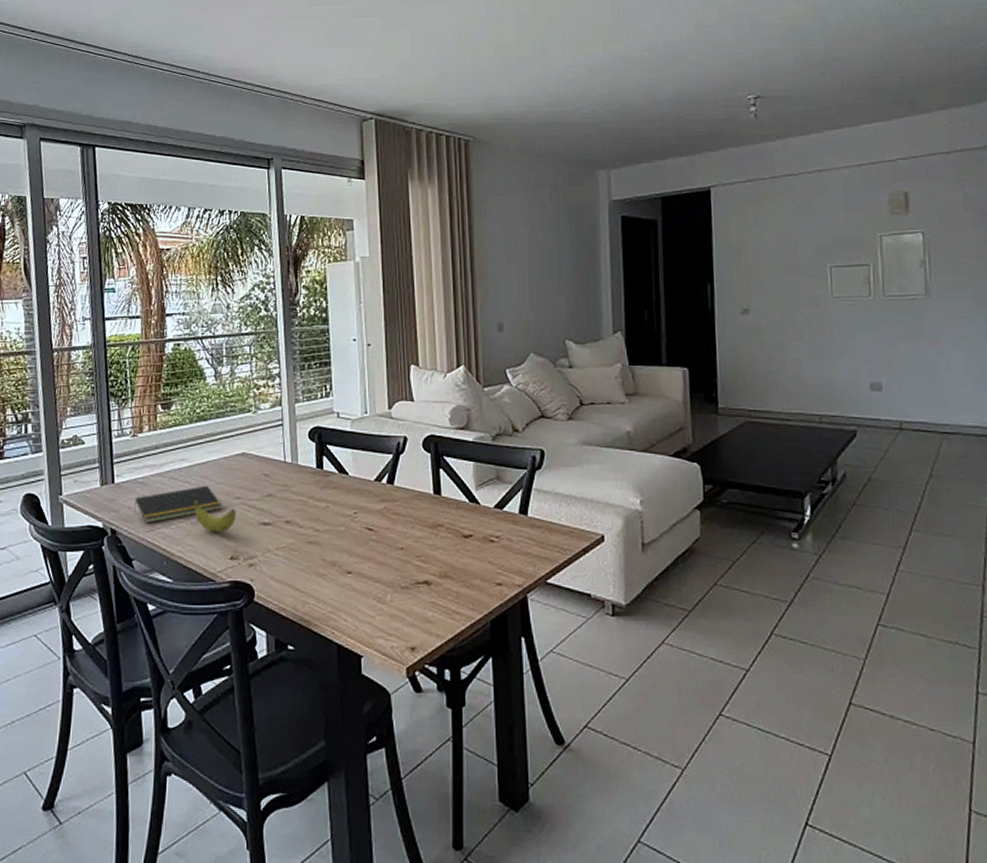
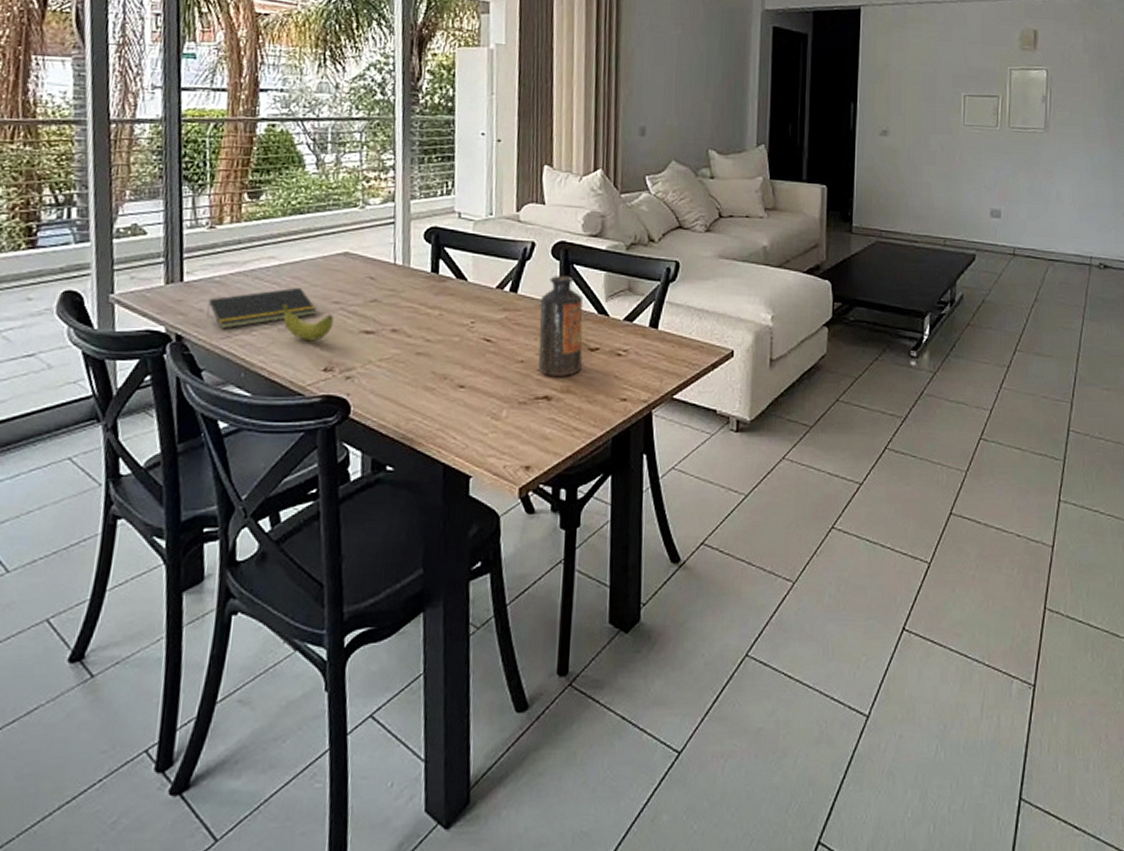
bottle: none [415,467,457,562] -> present [538,276,583,376]

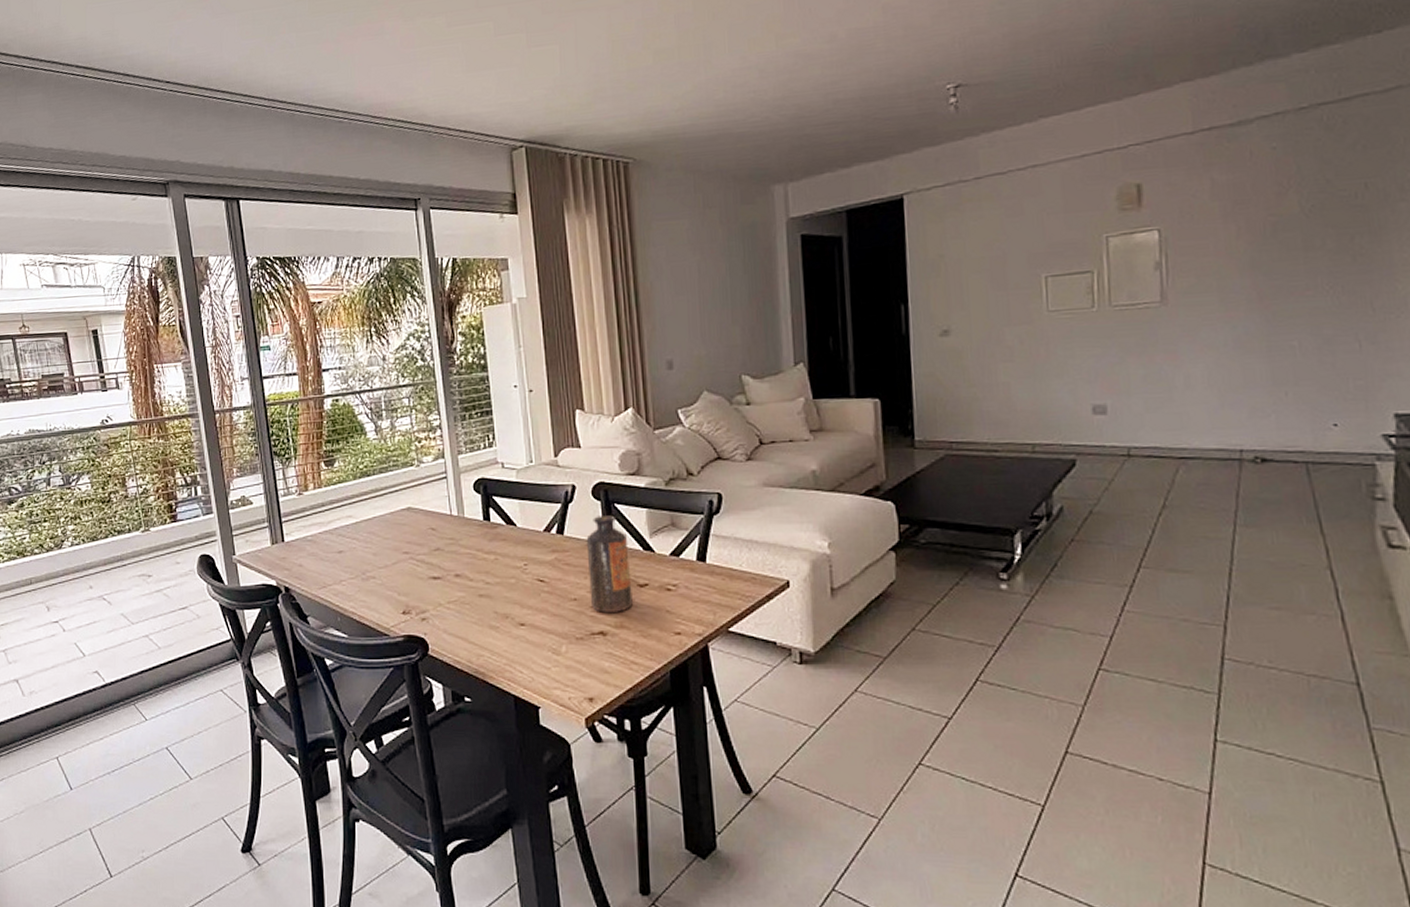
notepad: present [207,287,317,329] -> none [305,541,391,581]
banana: present [282,304,334,342] -> none [363,557,406,588]

